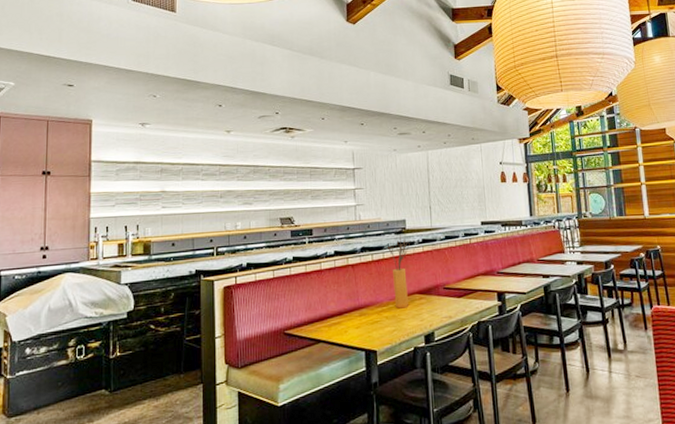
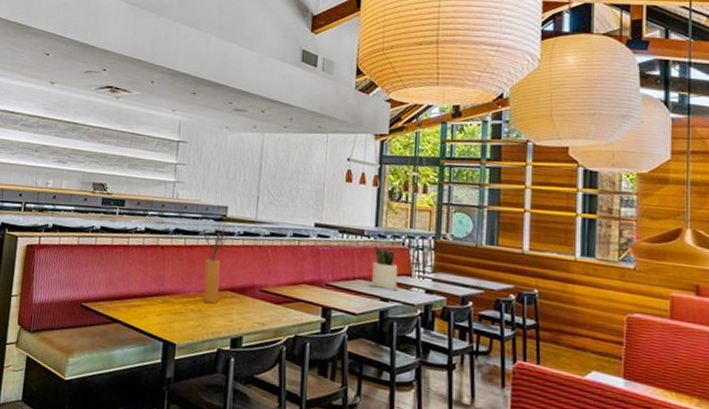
planter: none [532,231,556,268] -> present [369,245,399,291]

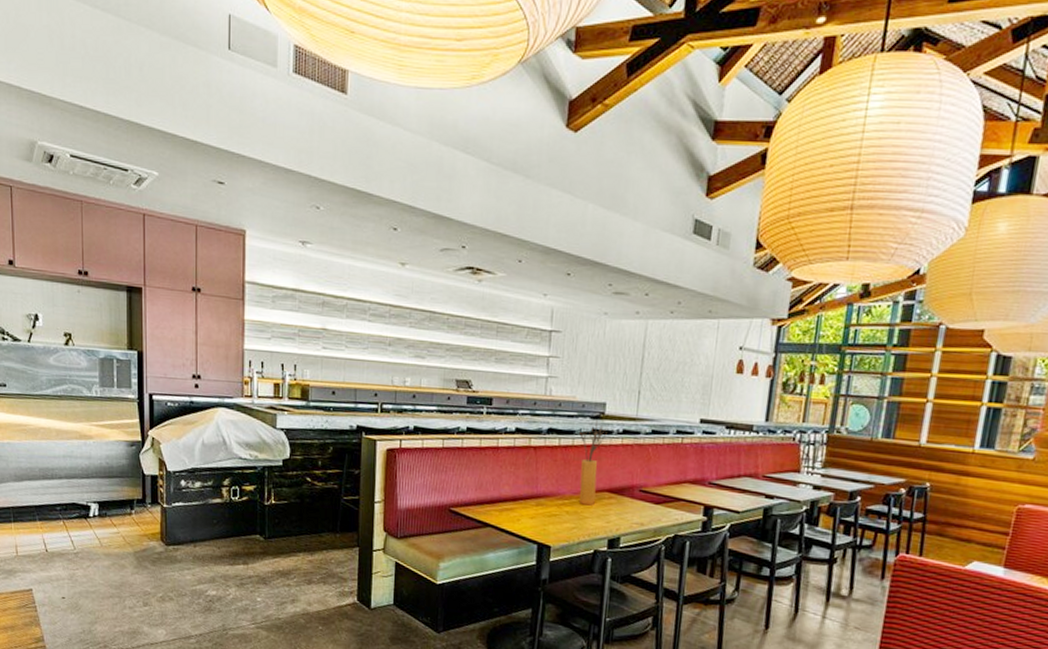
planter: present [369,245,399,291] -> none [754,441,787,488]

